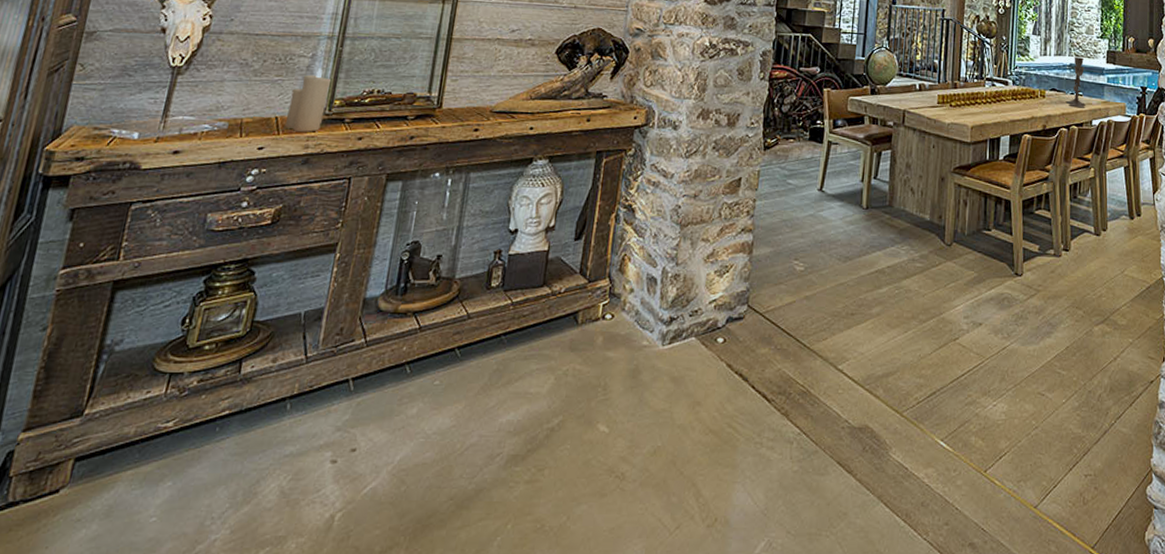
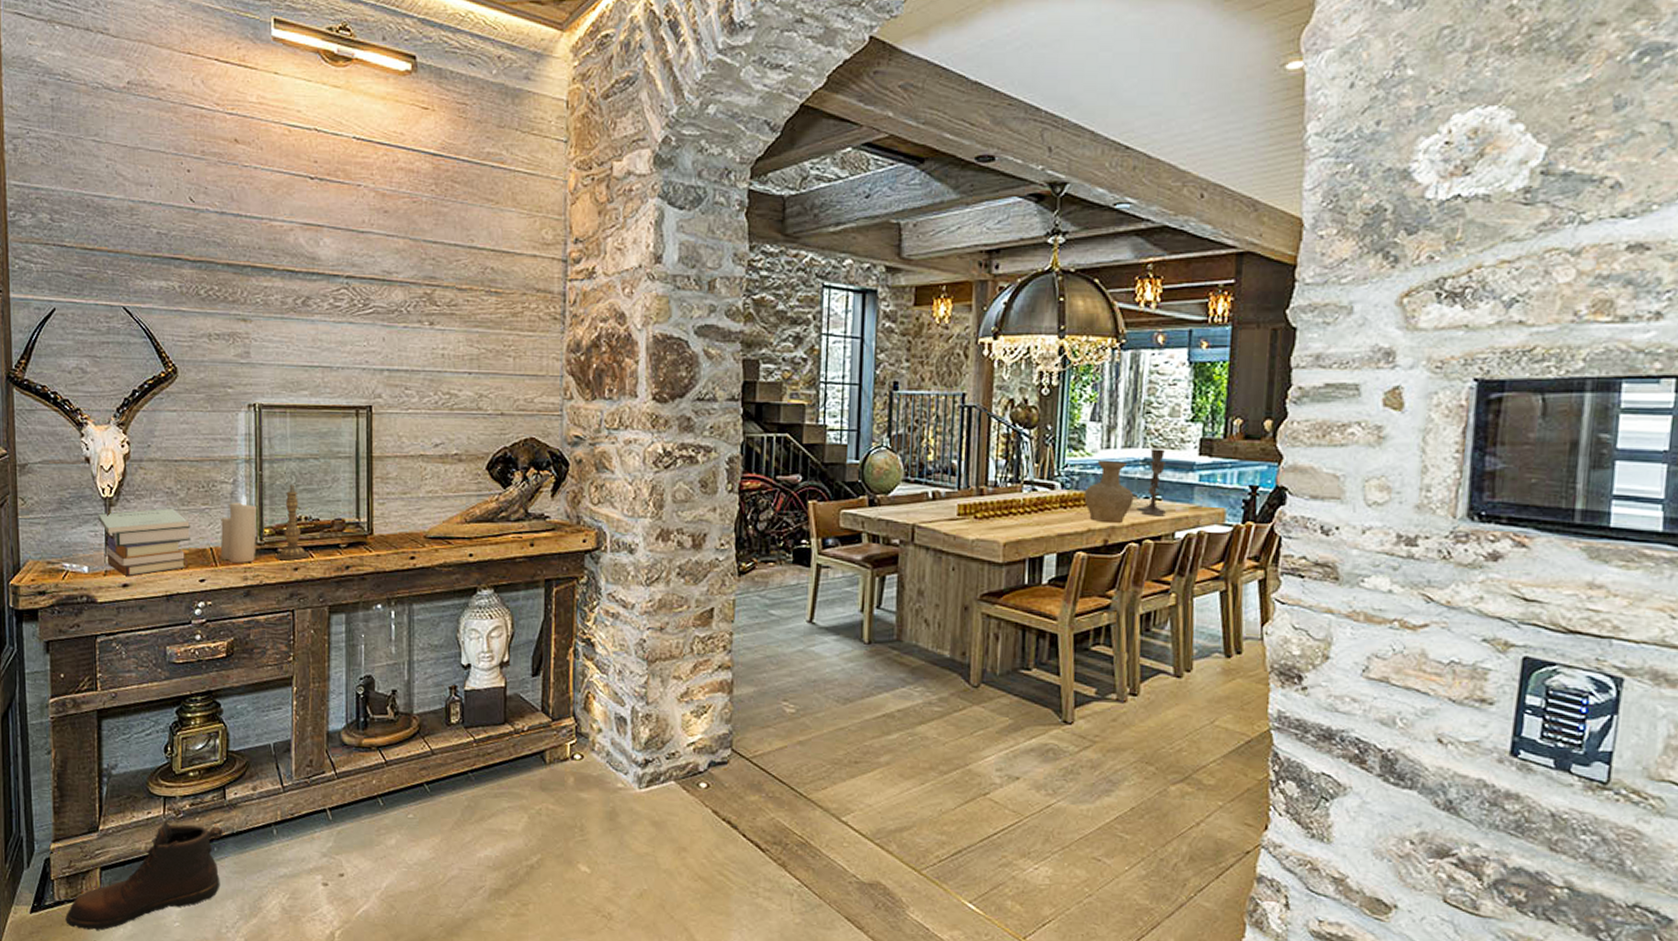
boot: none [15,401,231,535] -> present [65,821,224,931]
books: none [161,78,260,144] -> present [98,508,191,577]
candlestick: none [340,60,377,131] -> present [274,484,310,561]
vase: none [1028,64,1064,113] -> present [1084,459,1134,524]

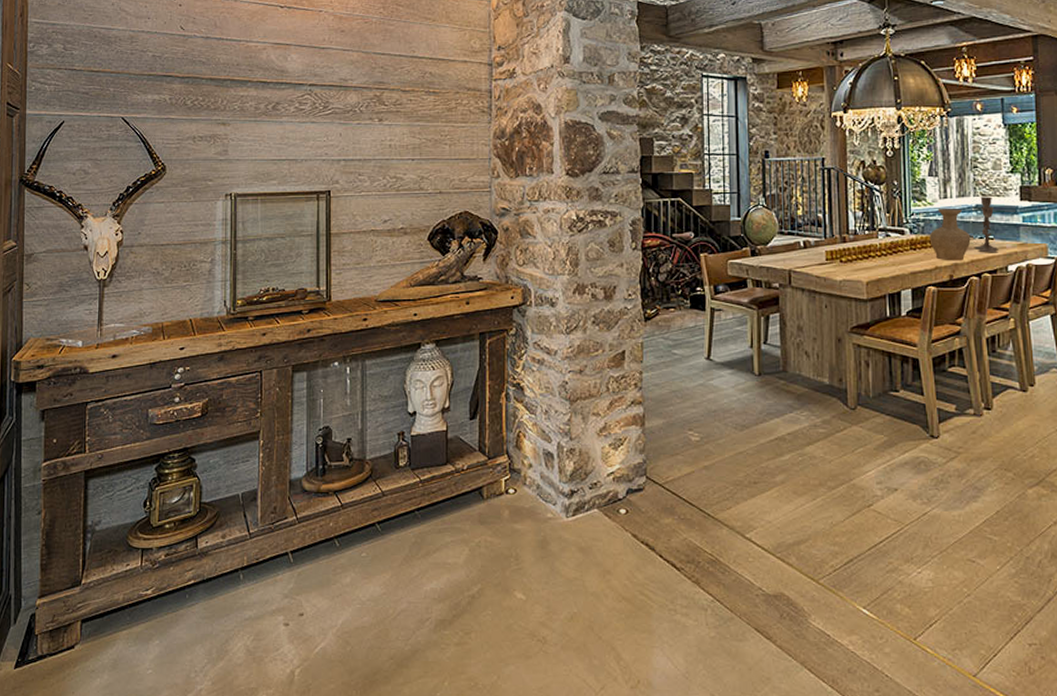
boot: present [65,821,224,931] -> none [47,572,195,683]
books: present [98,508,191,577] -> none [93,287,174,349]
candle: present [221,495,257,564] -> none [199,272,231,332]
candlestick: present [274,484,310,561] -> none [245,260,276,327]

